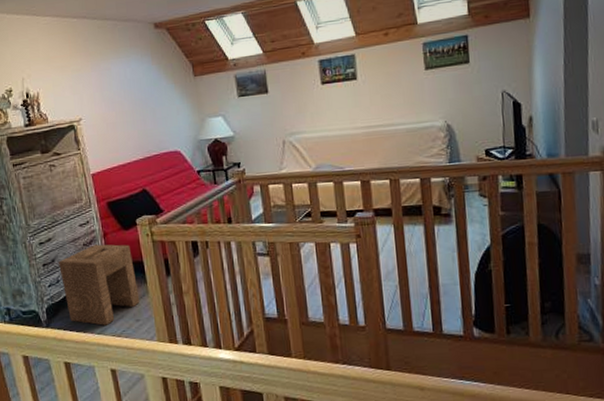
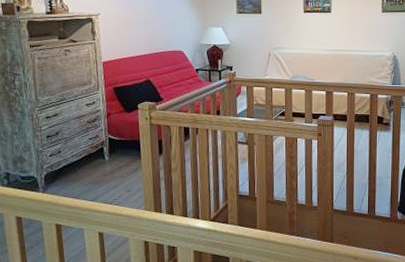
stool: present [59,244,140,326] -> none [62,123,133,193]

